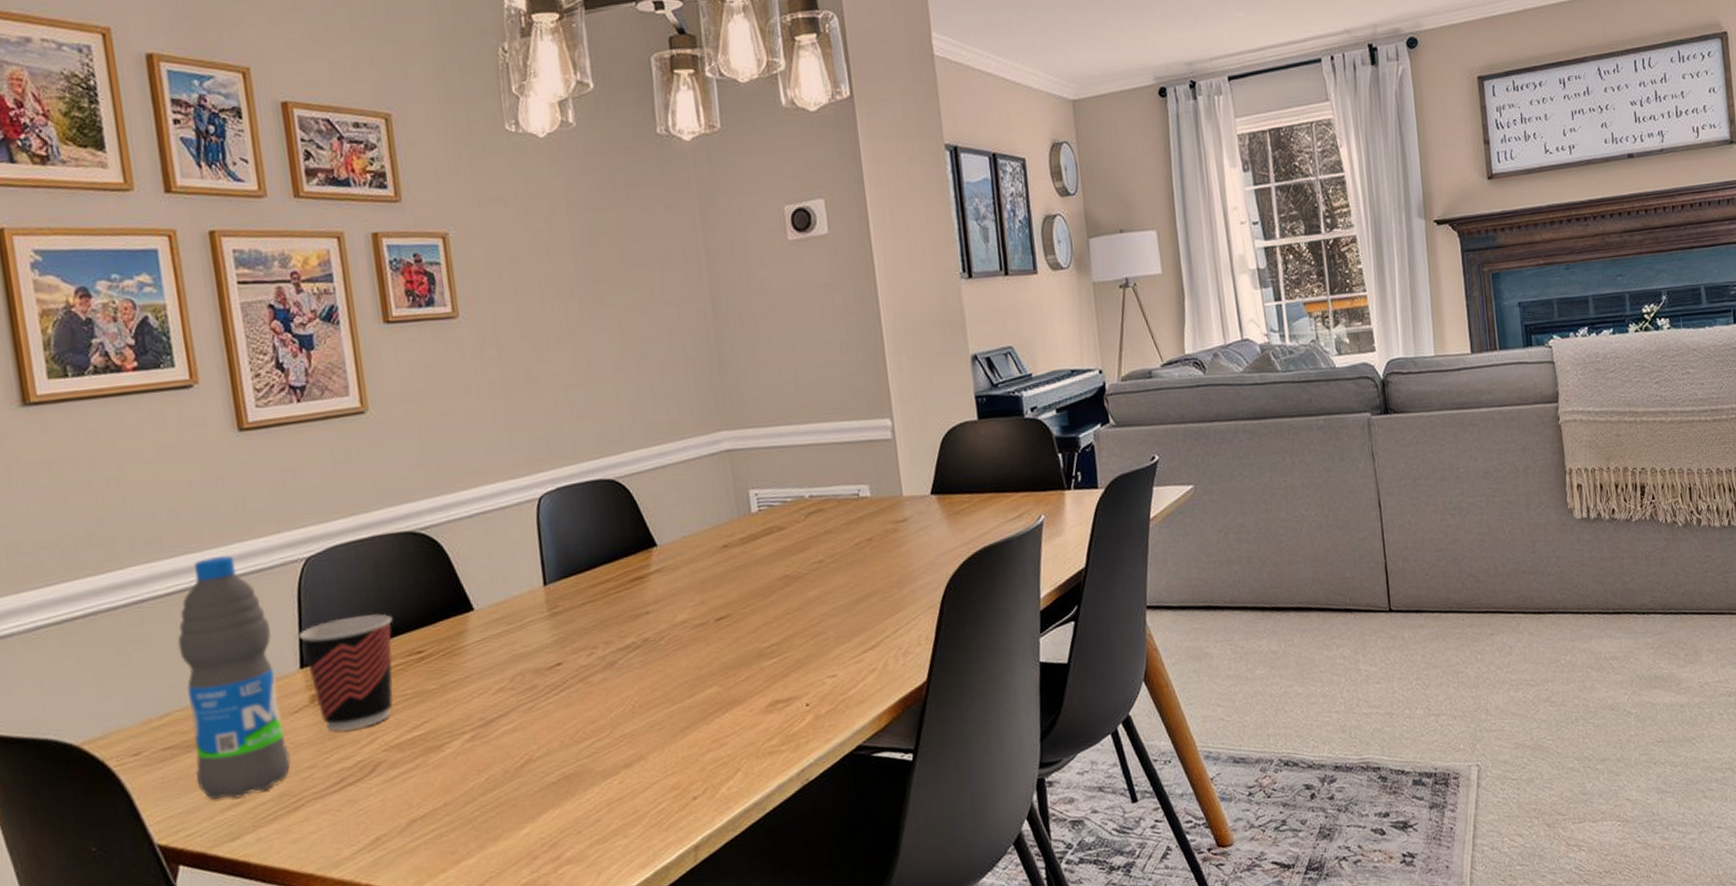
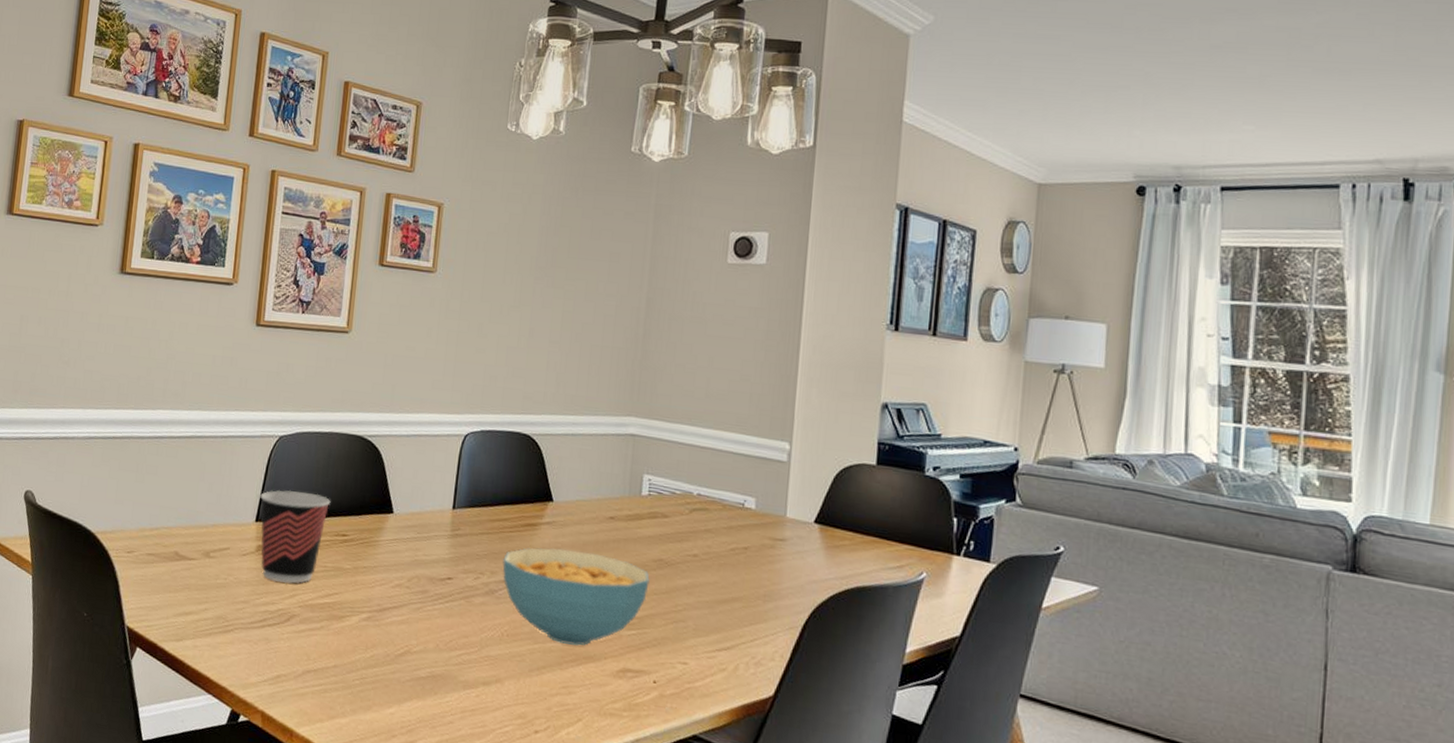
water bottle: present [177,555,291,799] -> none [164,417,242,610]
cereal bowl: none [615,588,781,697] -> present [502,547,650,646]

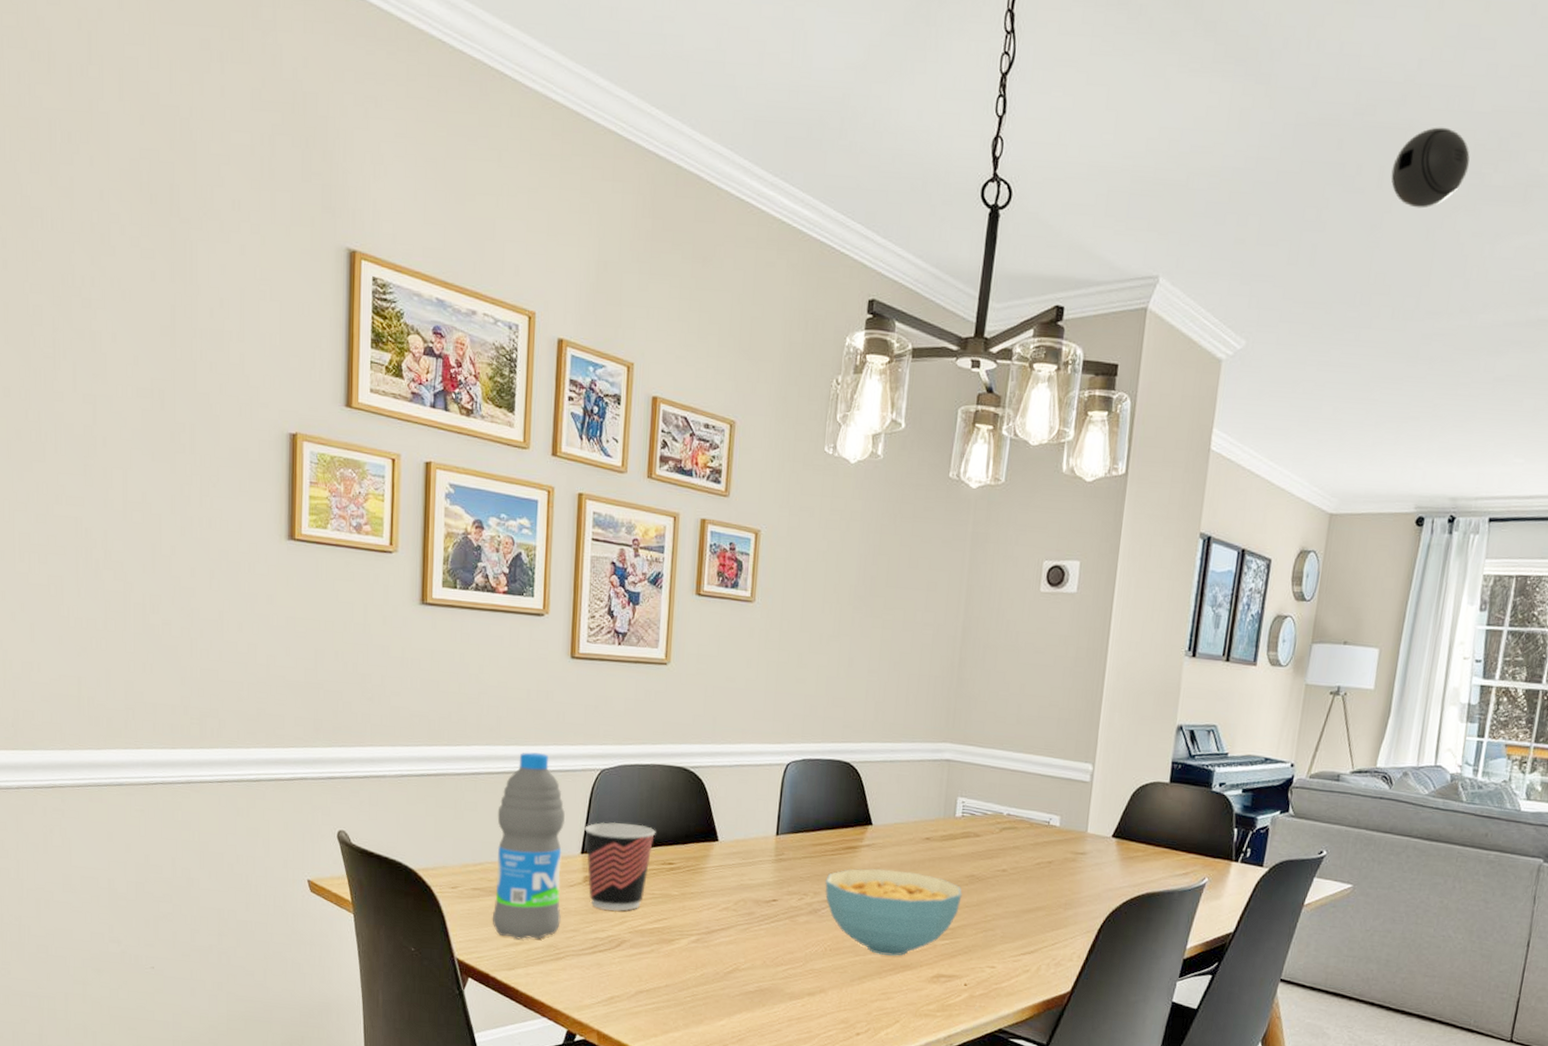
water bottle: none [164,417,242,610] -> present [492,752,566,940]

